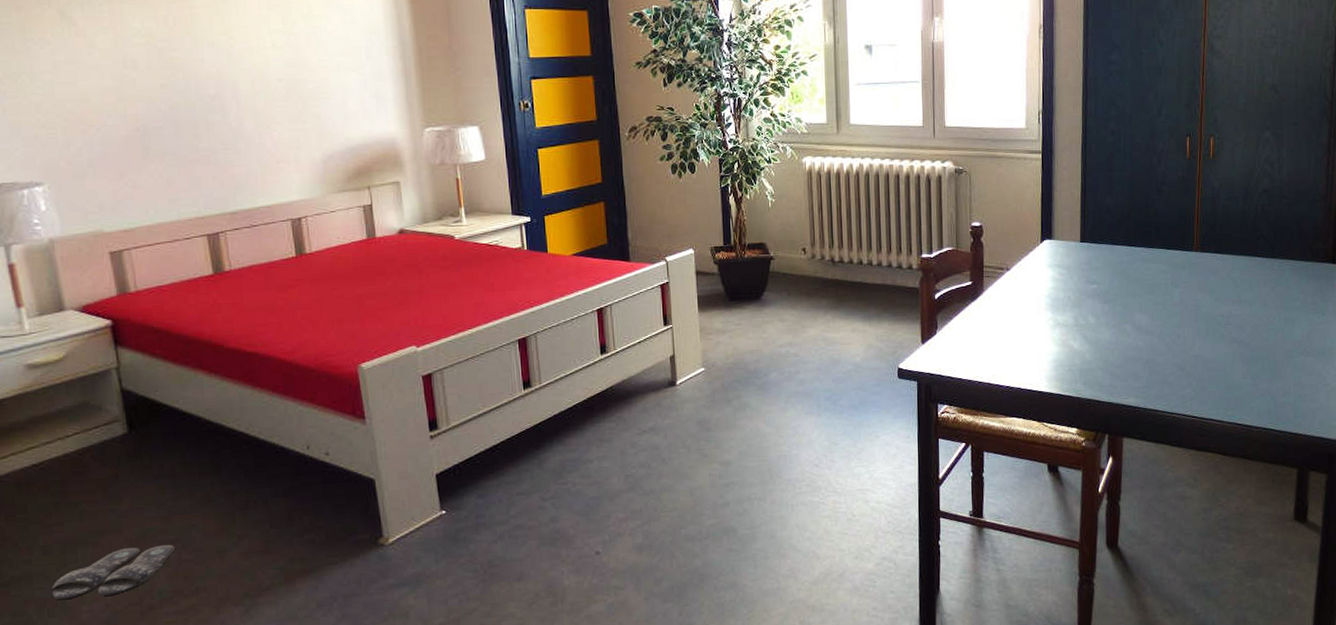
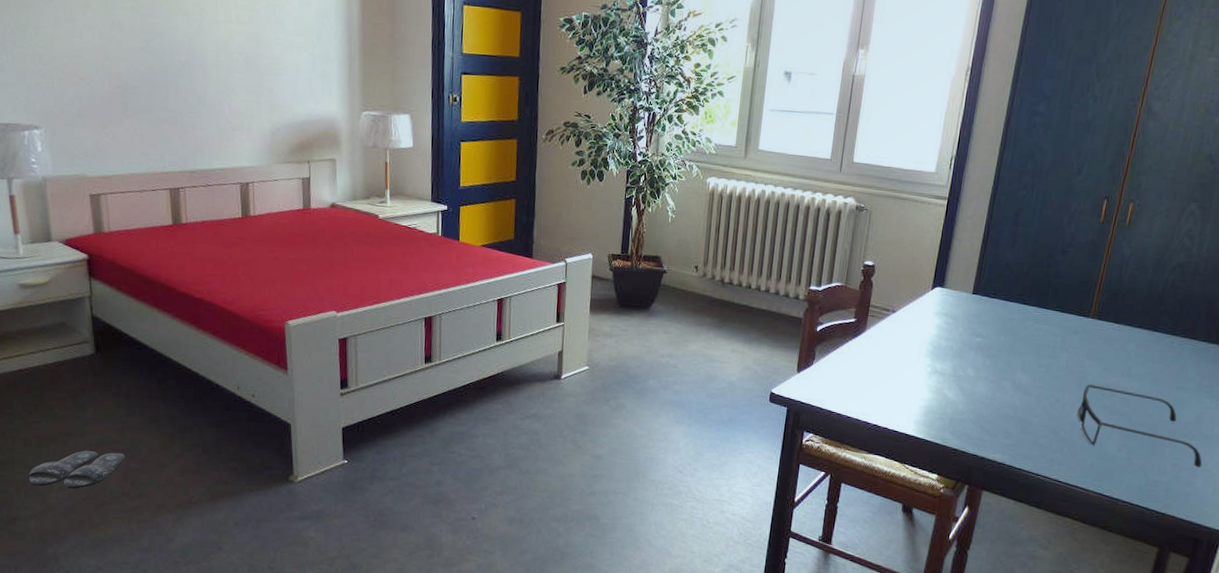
glasses: none [1199,316,1322,383] -> present [1078,384,1202,467]

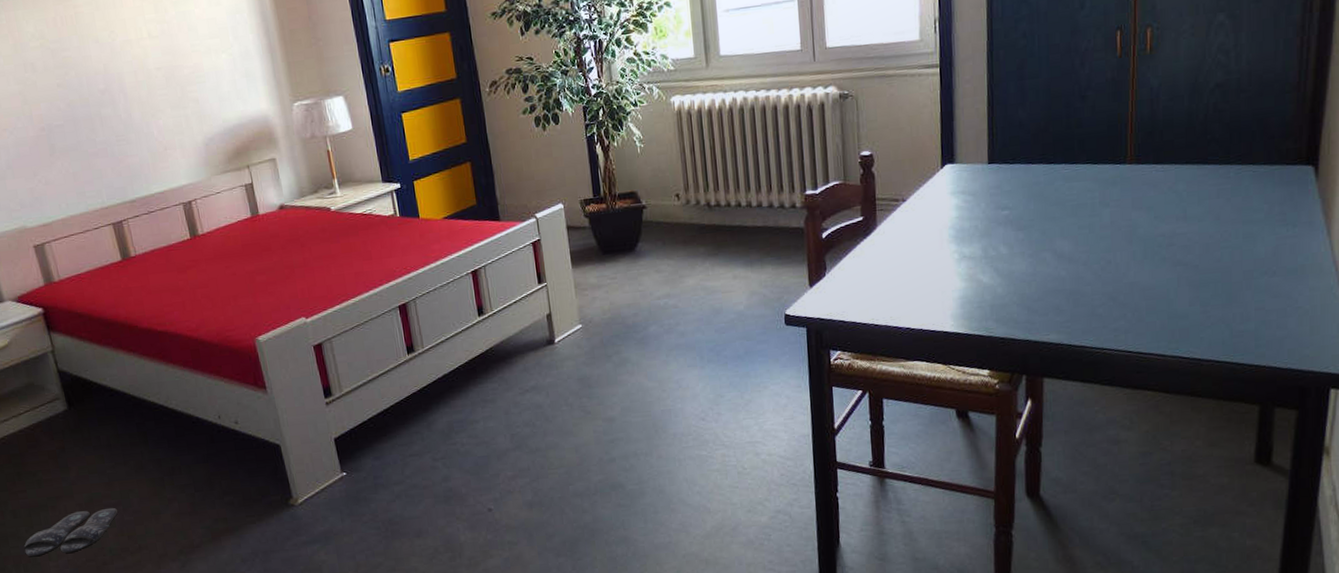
glasses: present [1078,384,1202,467] -> none [1135,236,1291,307]

